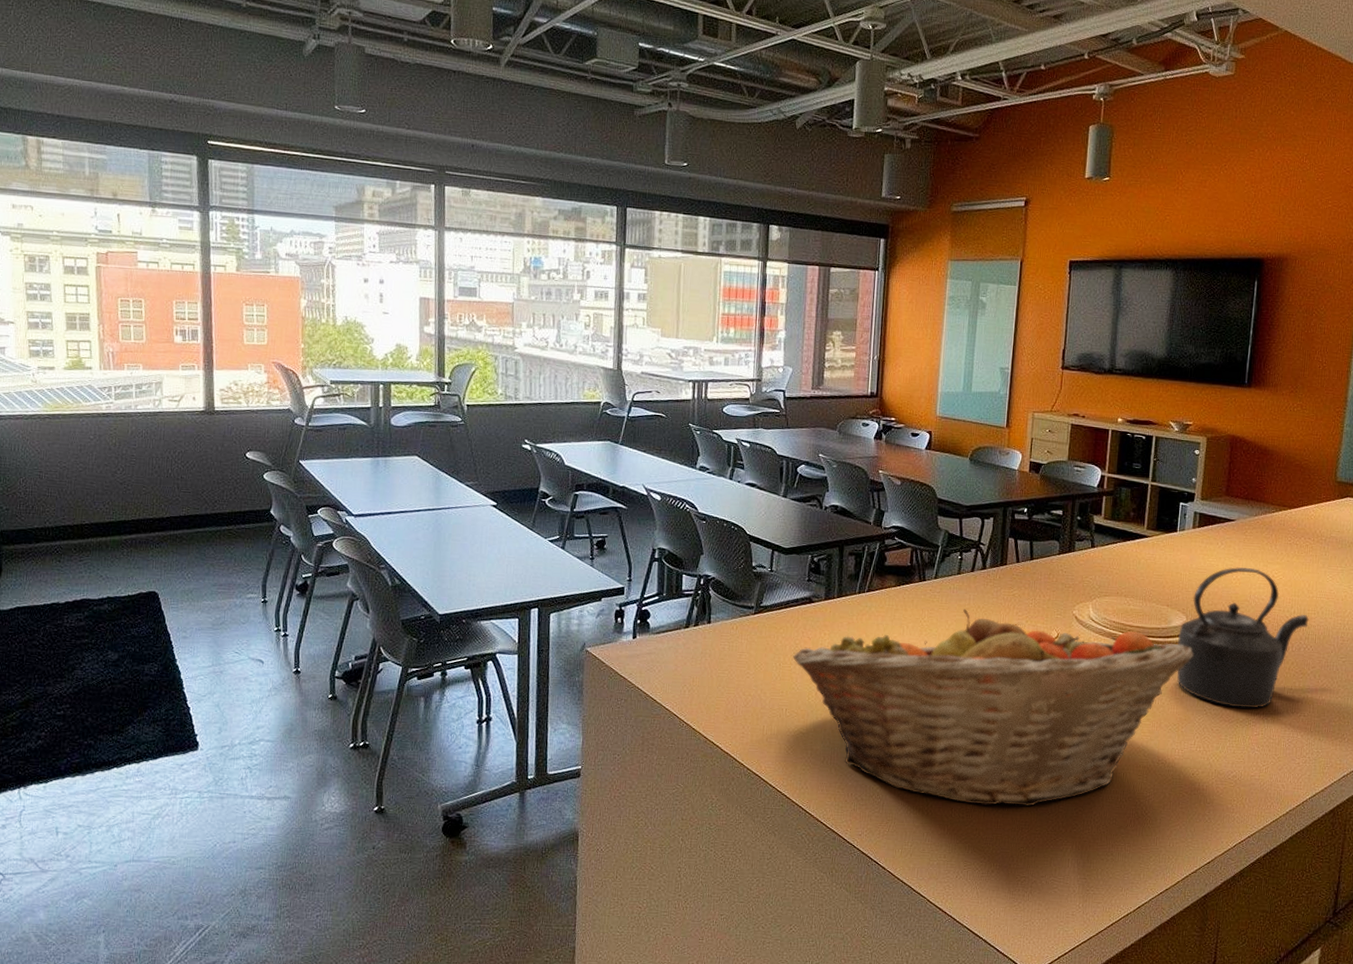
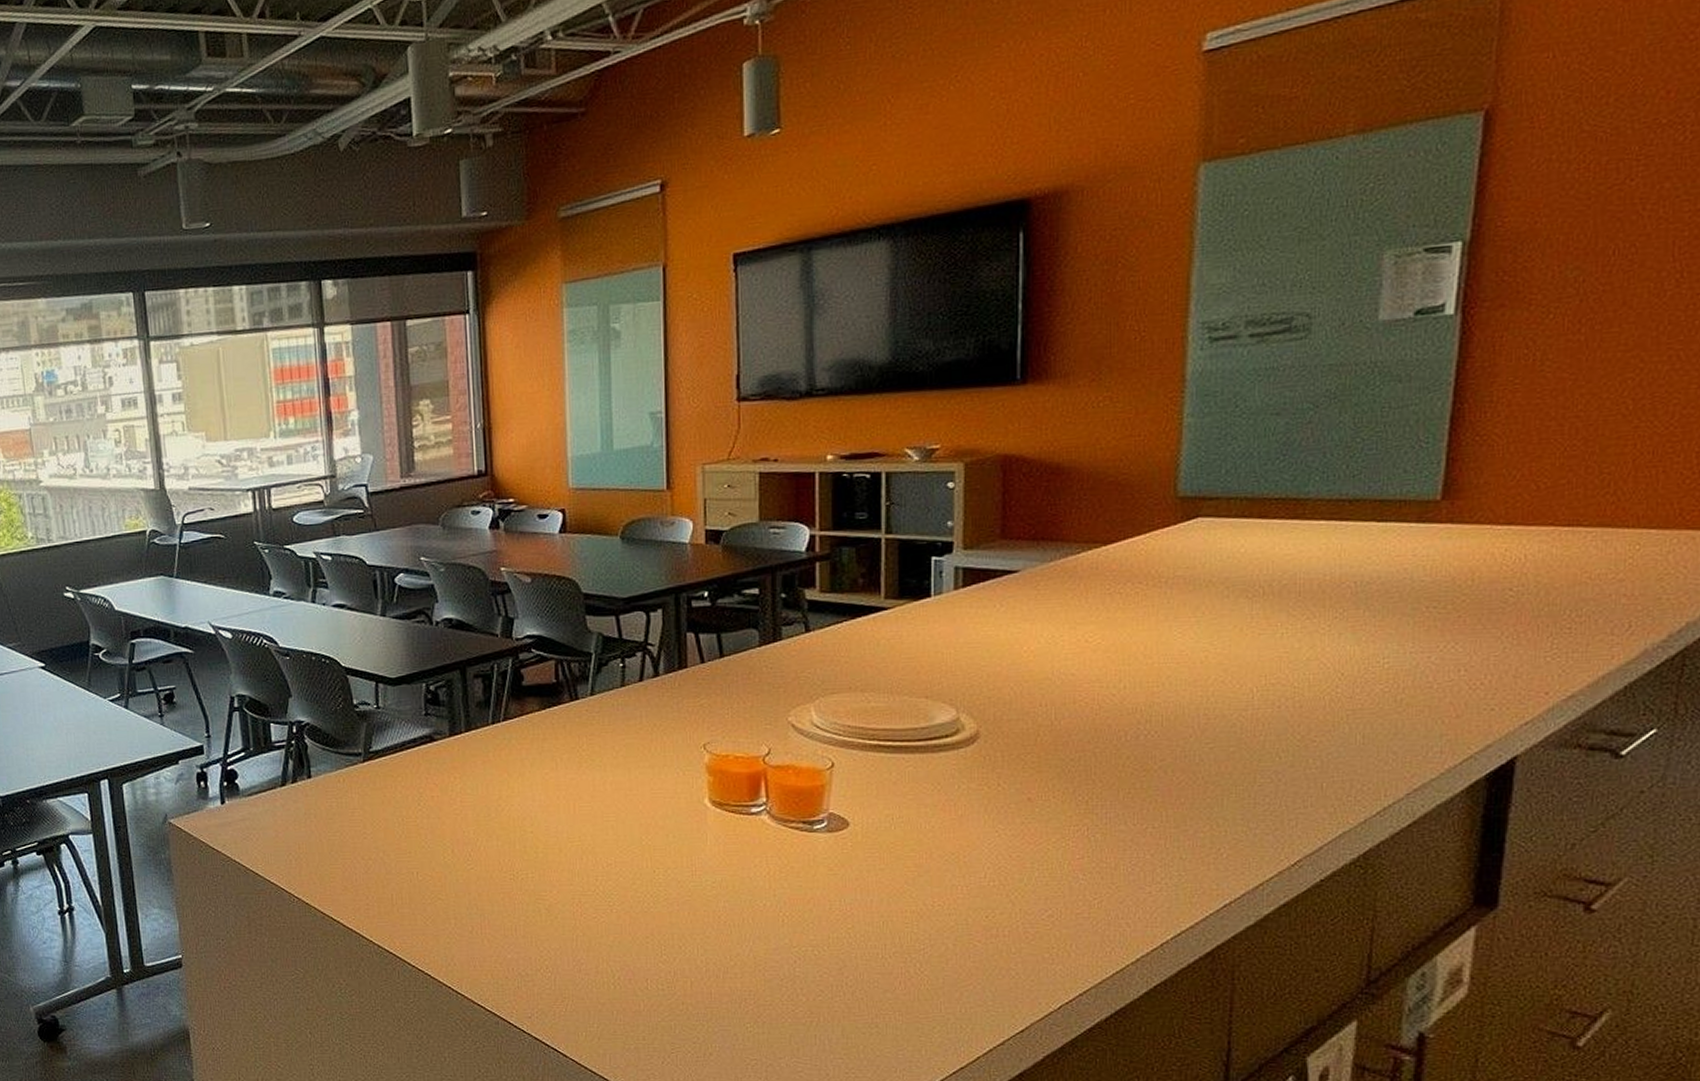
fruit basket: present [793,609,1193,807] -> none [418,729,972,973]
kettle: present [1177,567,1309,709] -> none [945,633,1149,825]

